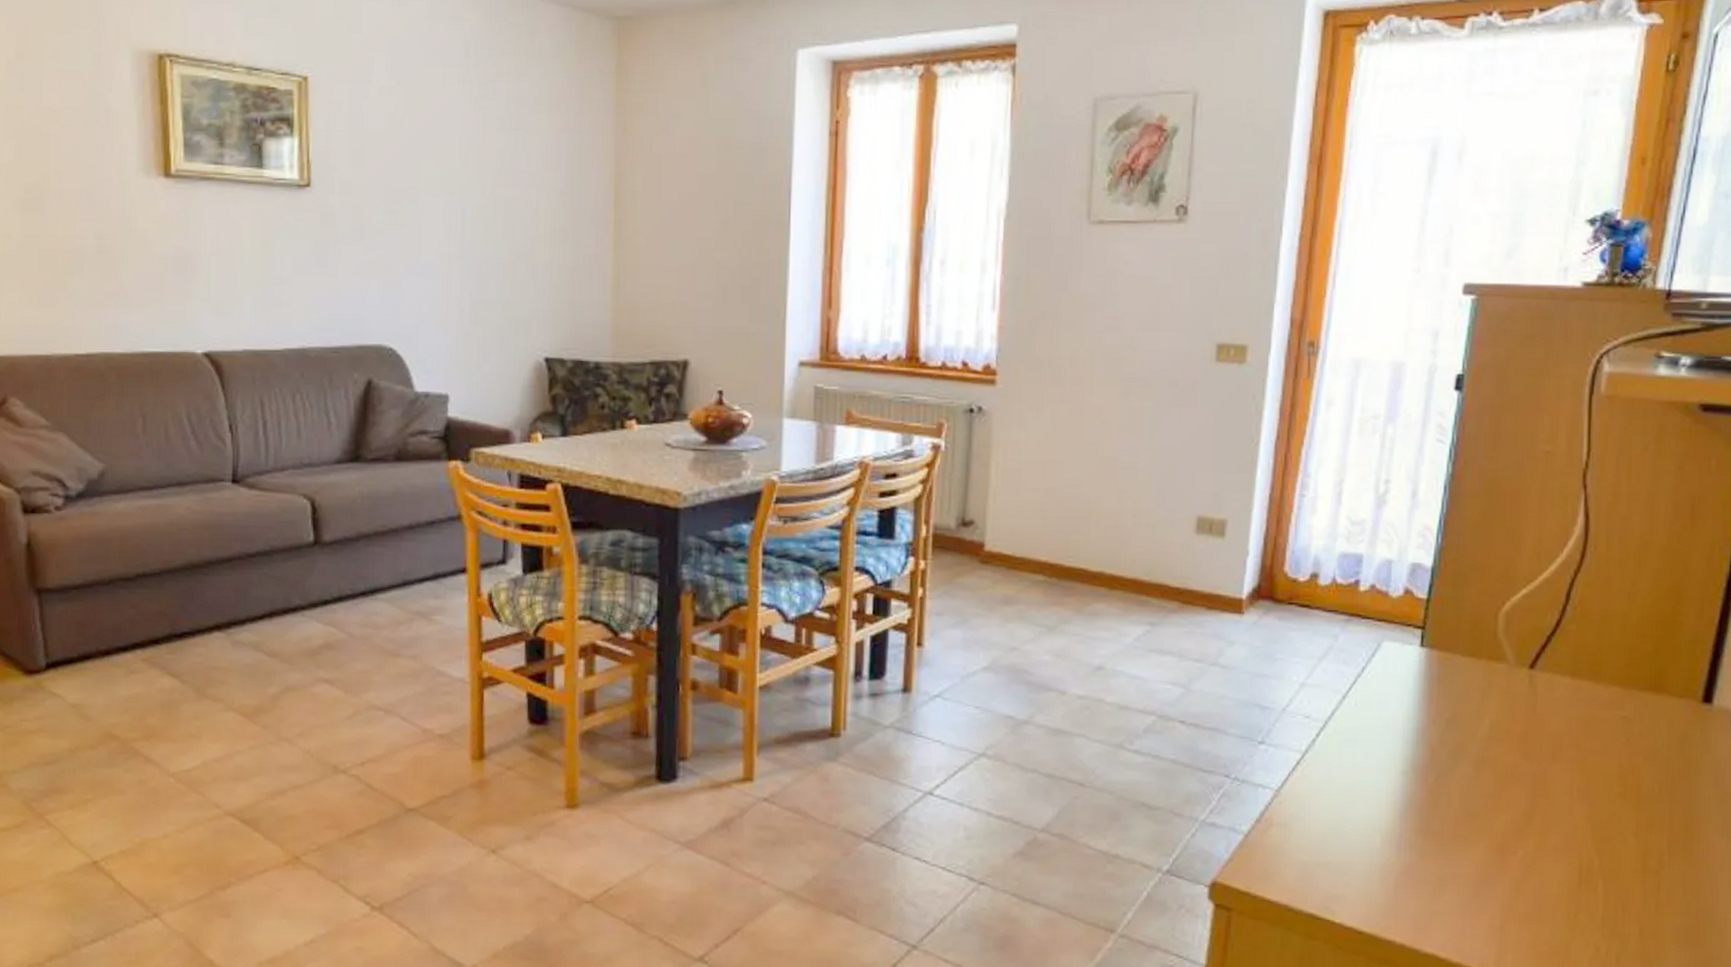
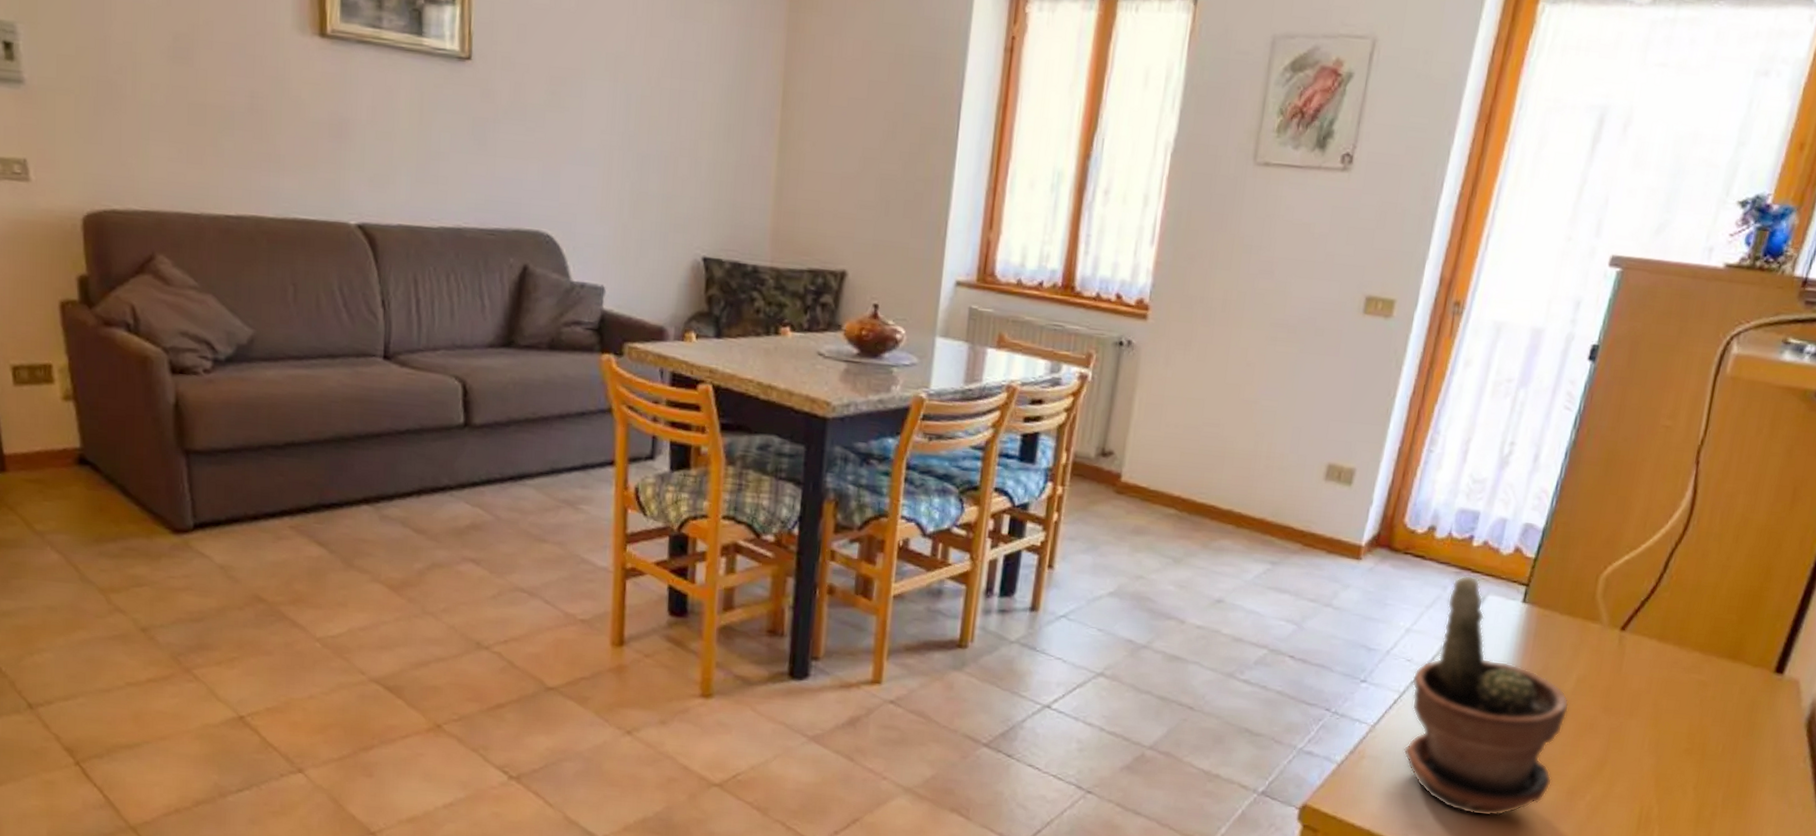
potted plant: none [1313,622,1486,882] -> present [1403,575,1569,817]

